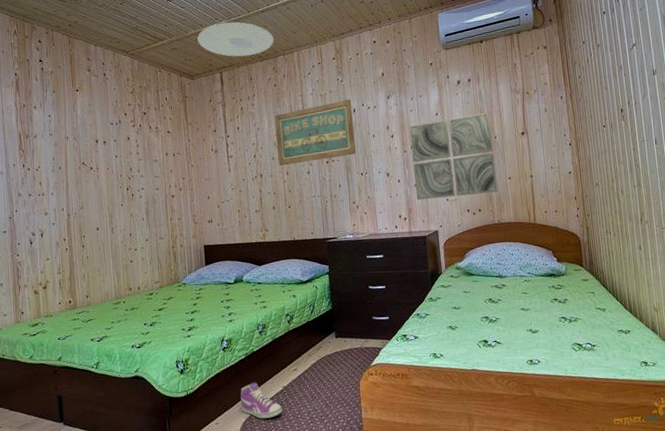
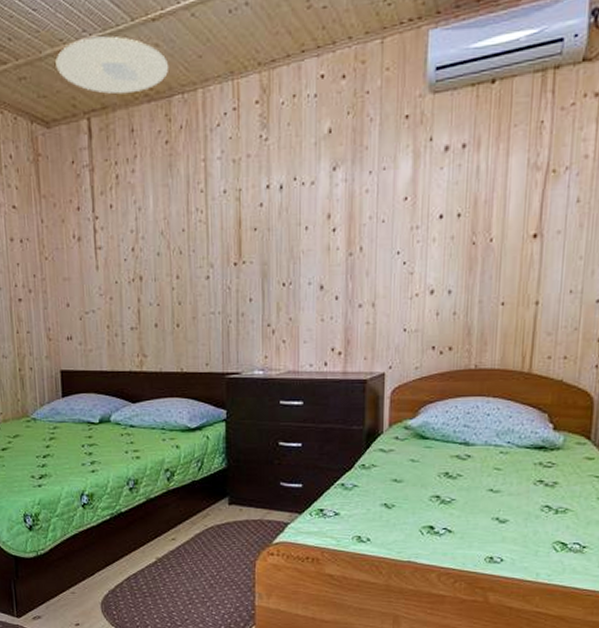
sneaker: present [240,382,282,419] -> none [102,549,154,594]
wall art: present [274,99,356,166] -> none [163,169,278,266]
wall art: present [410,112,498,201] -> none [360,198,487,328]

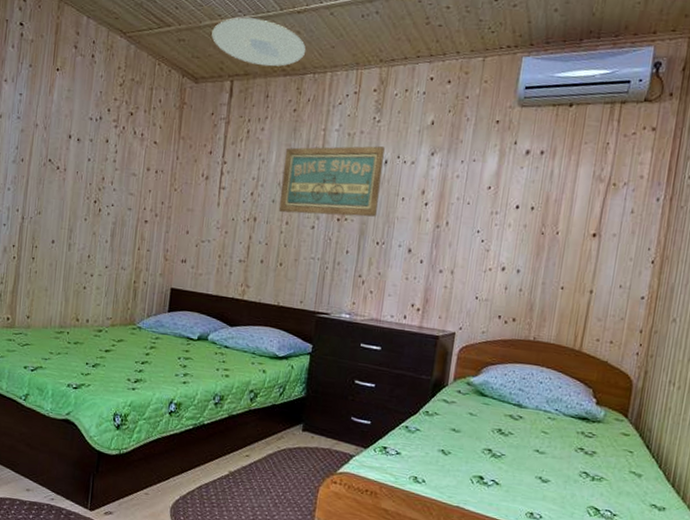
wall art: none [163,169,278,266] -> present [278,146,385,217]

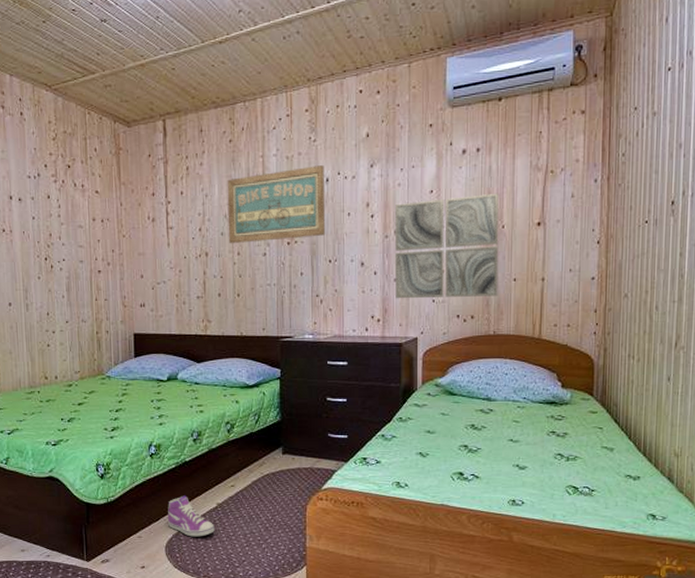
sneaker: none [176,458,223,503] -> present [167,495,215,537]
ceiling light: present [211,17,306,67] -> none [137,54,233,101]
wall art: none [438,195,557,302] -> present [395,193,499,299]

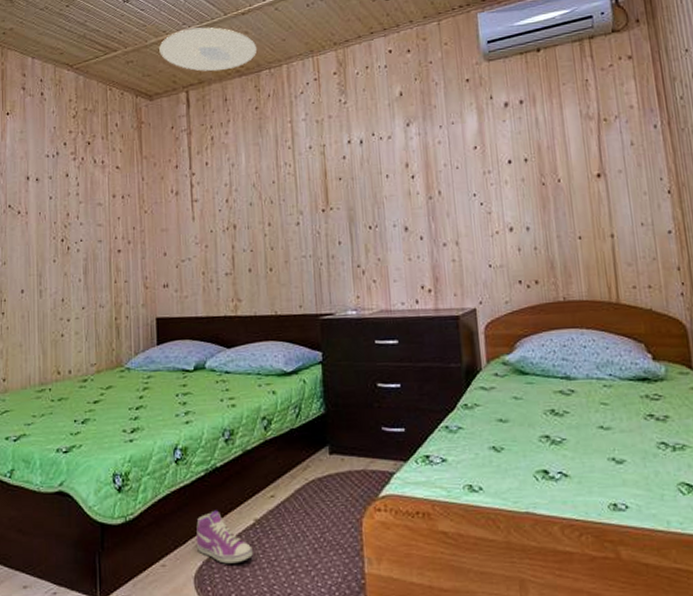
ceiling light: none [137,54,233,101] -> present [159,27,257,72]
wall art: present [227,165,325,244] -> none [254,127,362,215]
wall art: present [395,193,499,299] -> none [437,145,563,266]

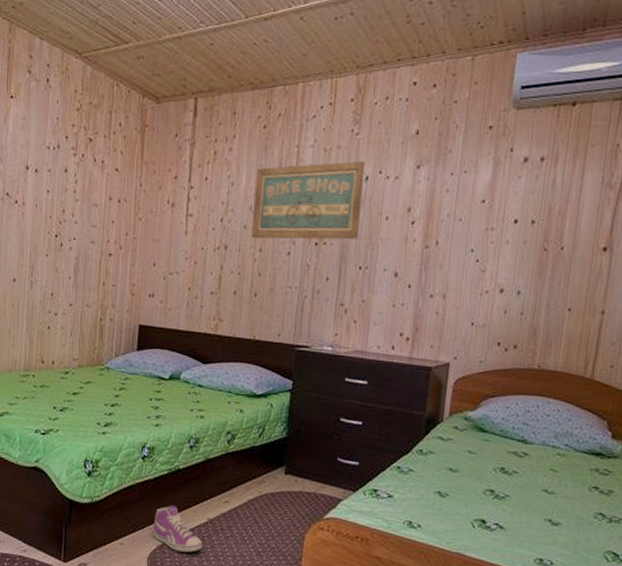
ceiling light: present [159,27,257,72] -> none [172,28,275,81]
wall art: none [254,127,362,215] -> present [251,161,365,240]

